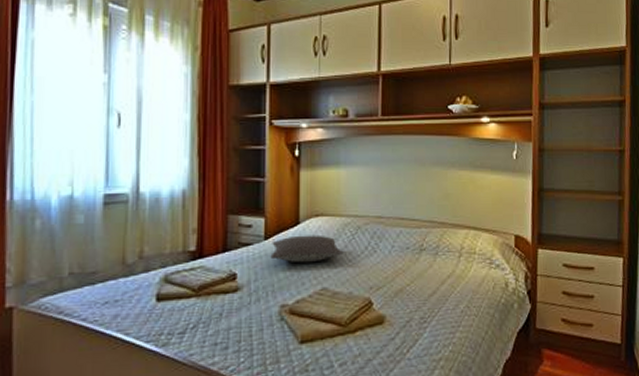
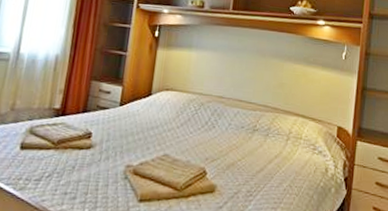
pillow: present [270,234,344,263] -> none [123,105,187,131]

